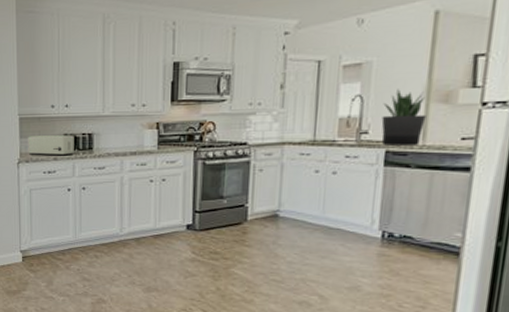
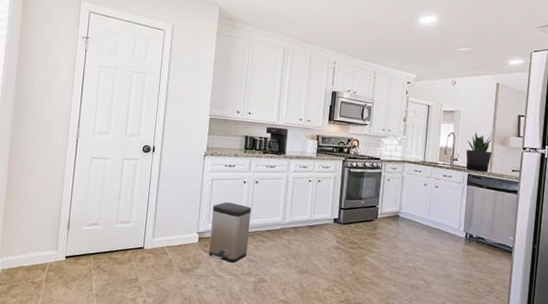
toaster: present [28,135,74,156] -> none [214,134,253,154]
pedal bin: none [34,215,80,282] -> present [209,202,252,263]
coffee maker: none [87,118,118,154] -> present [262,126,288,156]

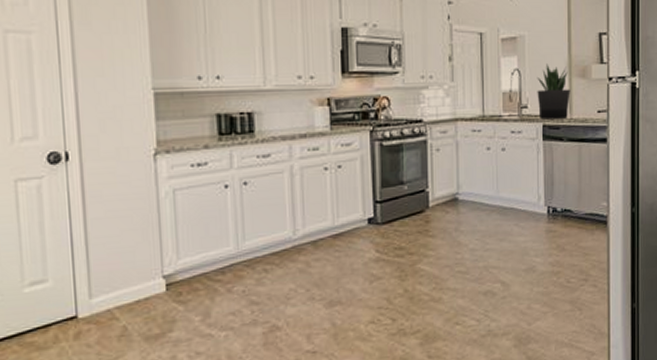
pedal bin: present [209,202,252,263] -> none [180,221,246,312]
coffee maker: present [262,126,288,156] -> none [247,93,285,139]

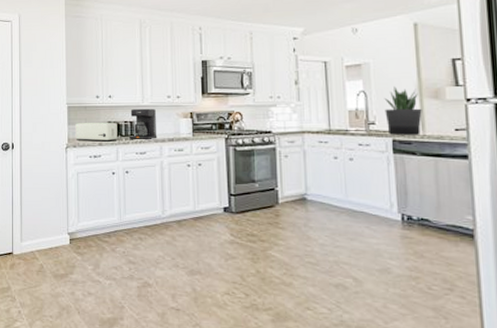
toaster: none [167,115,231,144] -> present [75,123,118,142]
coffee maker: none [247,93,285,139] -> present [129,108,158,140]

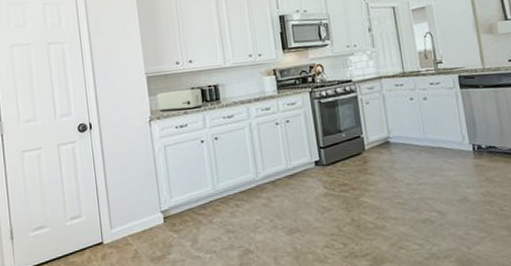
coffee maker: present [129,108,158,140] -> none [213,69,243,105]
planter: present [384,86,422,136] -> none [447,25,481,72]

